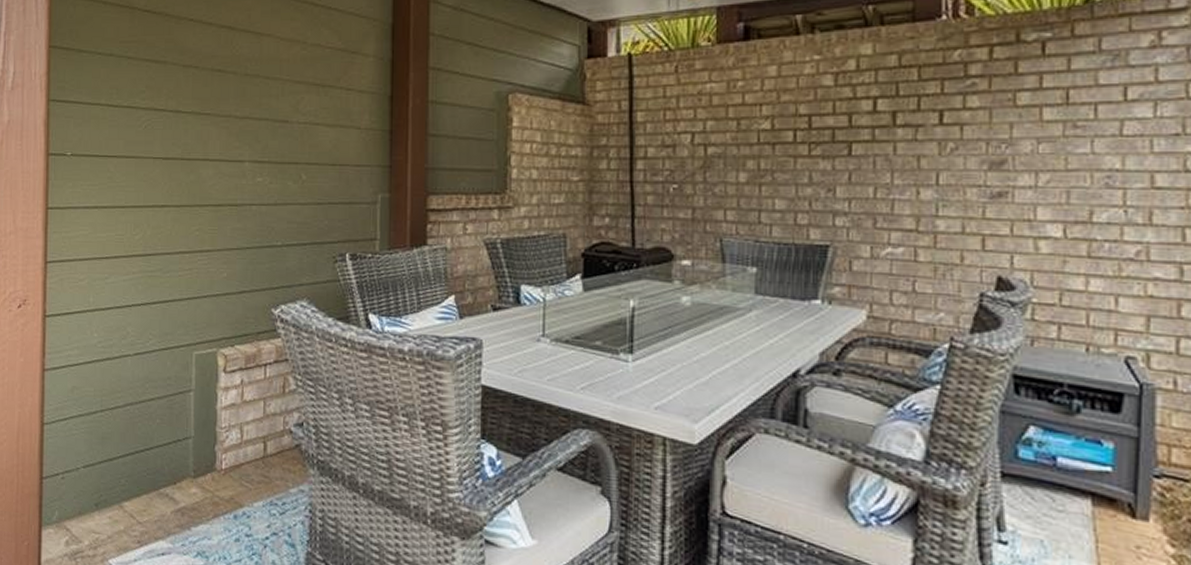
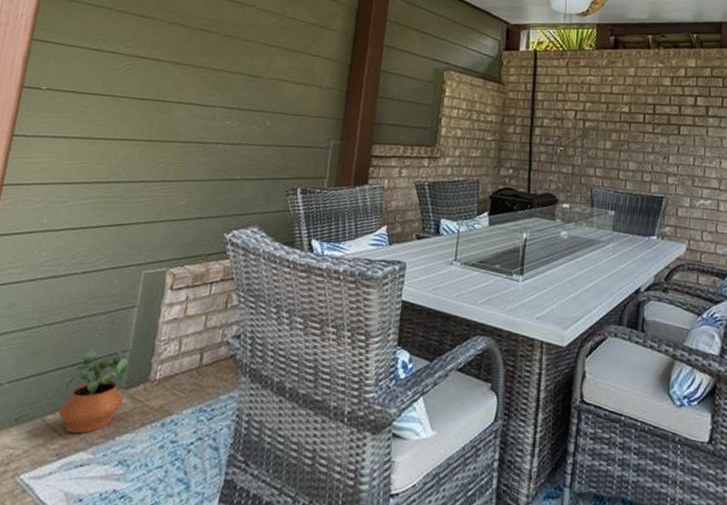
potted plant: none [133,437,193,522] -> present [58,351,129,434]

